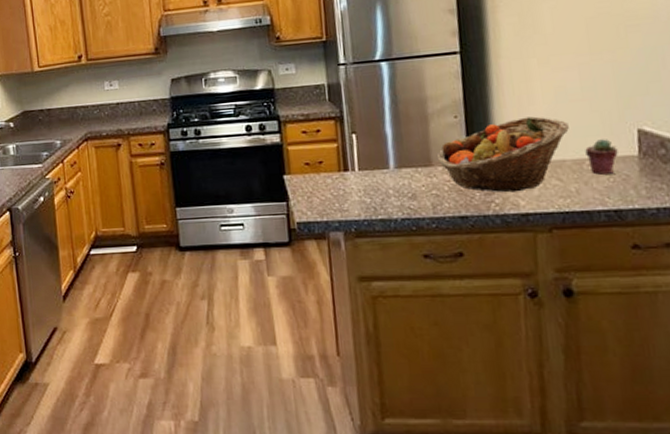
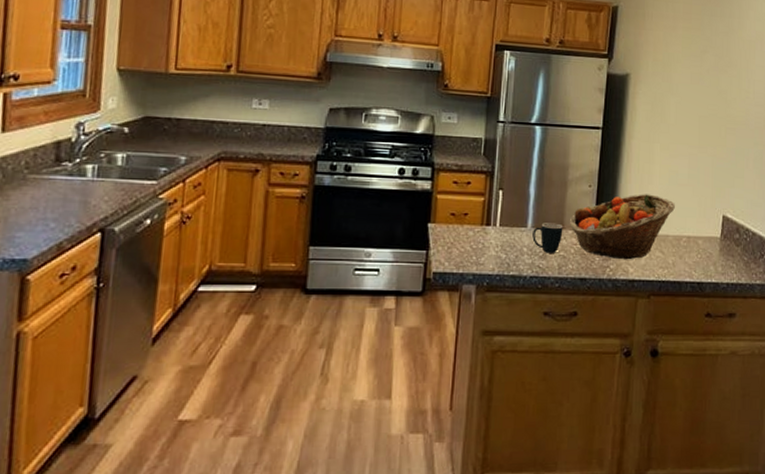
mug: none [396,161,432,193] -> present [532,223,563,253]
potted succulent: present [585,139,618,175] -> none [684,221,707,251]

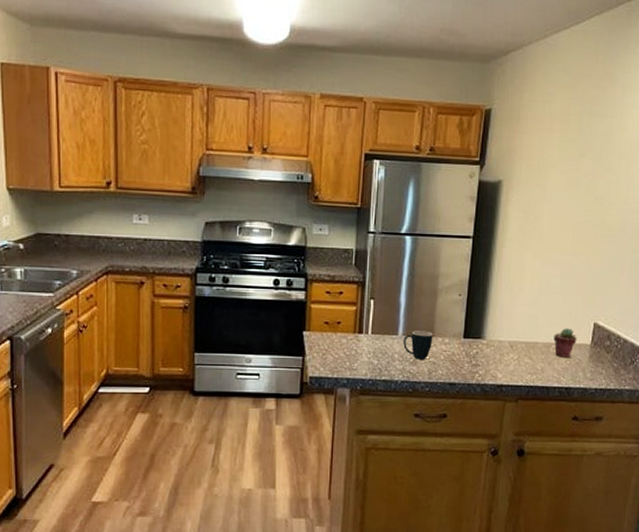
fruit basket: present [569,194,675,260] -> none [439,302,545,366]
potted succulent: none [684,221,707,251] -> present [553,328,577,358]

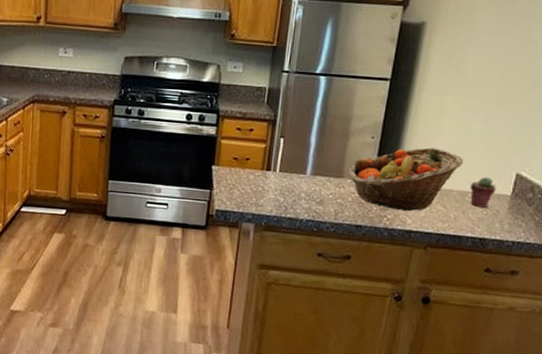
mug: present [403,330,433,359] -> none [311,171,342,200]
fruit basket: none [439,302,545,366] -> present [348,147,463,212]

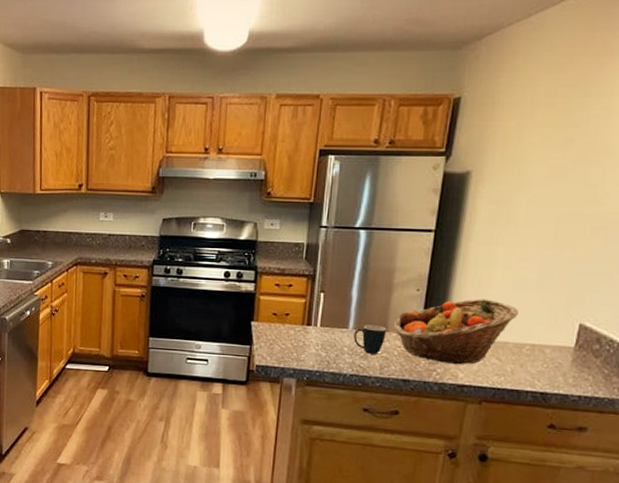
mug: none [311,171,342,200] -> present [353,325,387,354]
potted succulent: present [470,177,497,208] -> none [527,328,557,360]

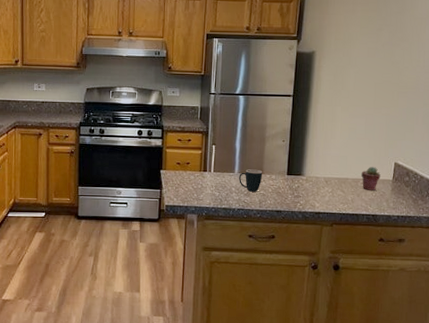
fruit basket: present [393,299,519,365] -> none [267,146,354,197]
potted succulent: none [527,328,557,360] -> present [361,167,381,190]

